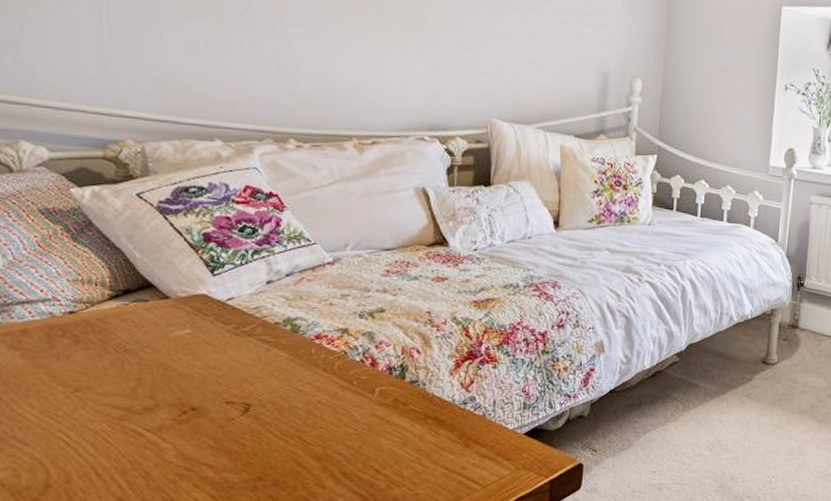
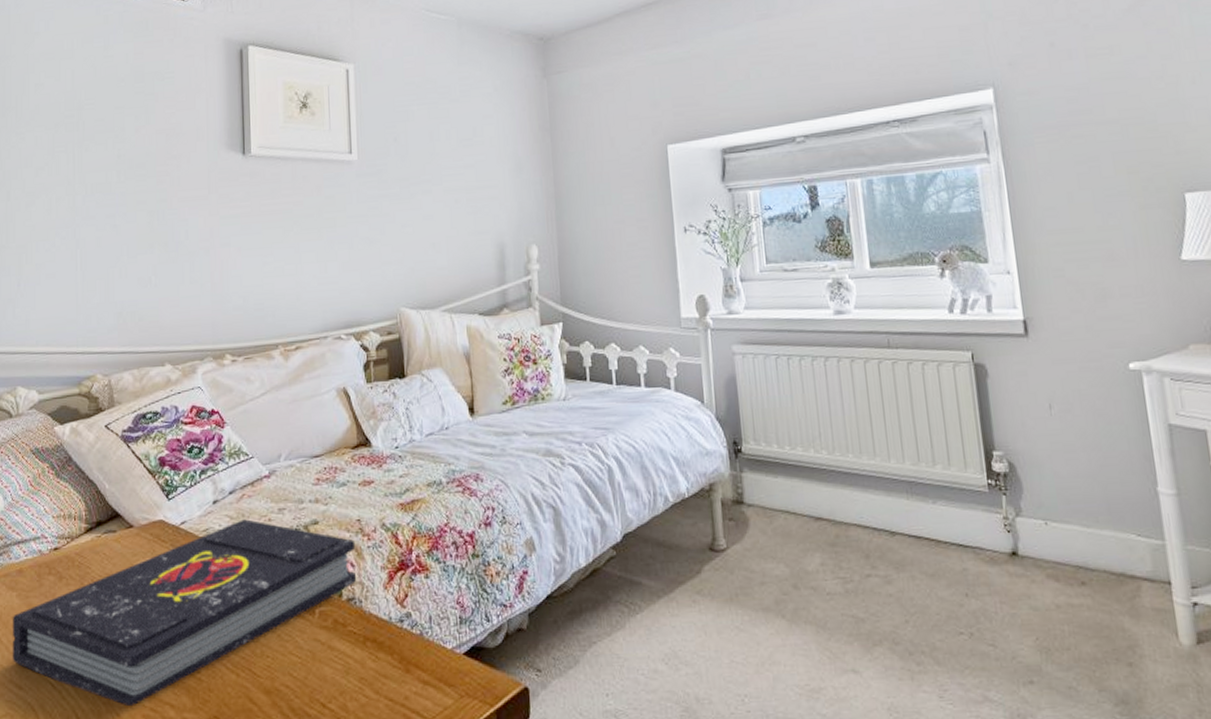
book: none [14,301,423,466] -> present [12,519,357,707]

